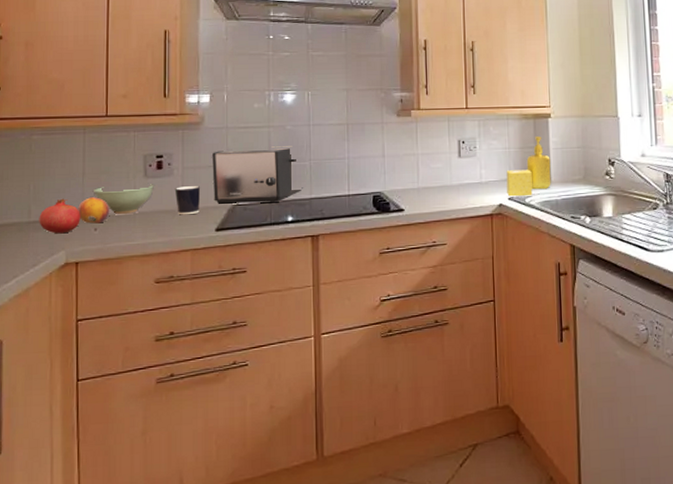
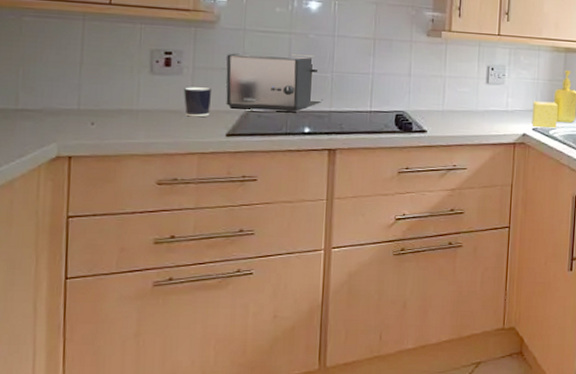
fruit: present [39,198,80,234] -> none [28,87,76,125]
fruit: present [78,197,110,224] -> none [73,89,110,118]
bowl: present [94,184,154,215] -> none [92,79,160,111]

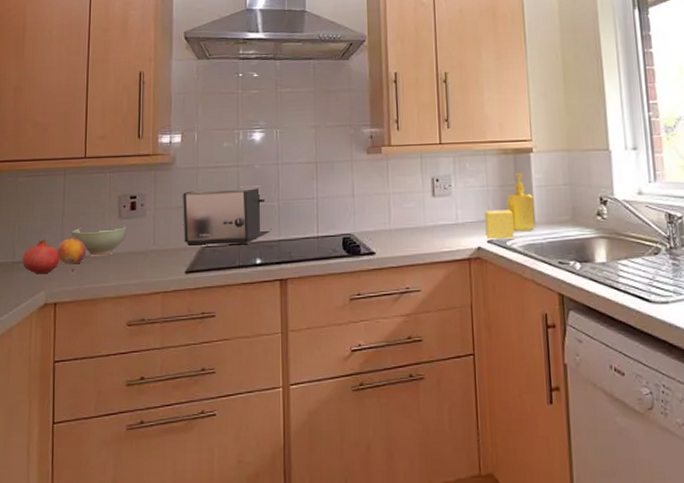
fruit: none [28,87,76,125] -> present [22,239,60,274]
fruit: none [73,89,110,118] -> present [57,238,87,265]
bowl: none [92,79,160,111] -> present [72,225,128,256]
mug: present [183,87,213,117] -> none [146,227,172,257]

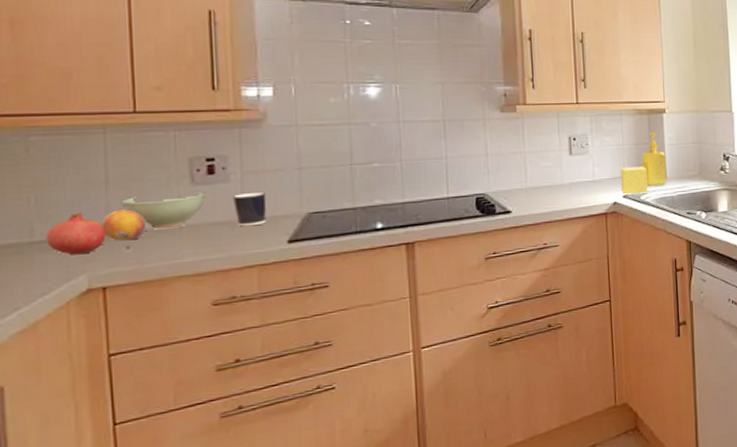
mug: none [146,227,172,257] -> present [232,192,267,227]
toaster: present [183,185,271,246] -> none [279,145,393,212]

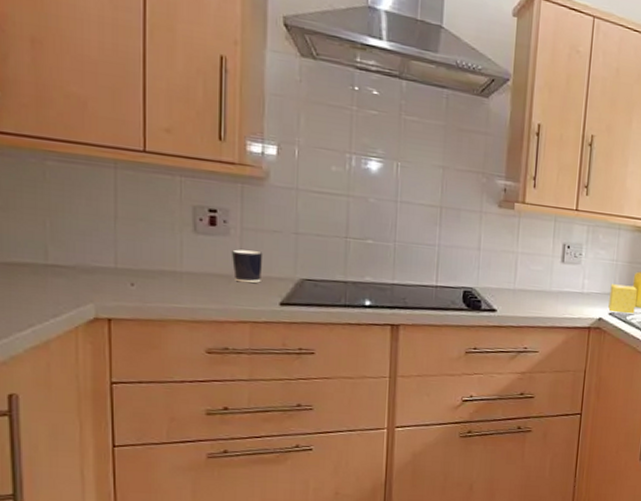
fruit: present [46,212,106,255] -> none [59,242,113,284]
fruit: present [101,209,147,241] -> none [109,246,150,279]
bowl: present [122,192,205,230] -> none [129,236,206,273]

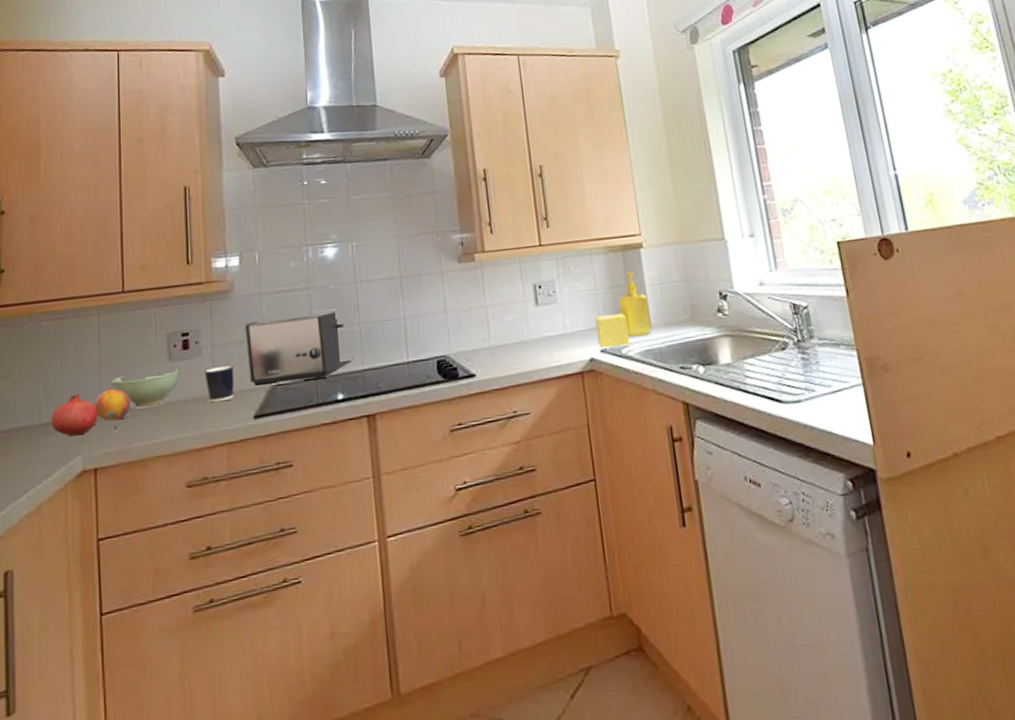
fruit: none [59,242,113,284] -> present [51,393,98,437]
fruit: none [109,246,150,279] -> present [95,388,131,421]
bowl: none [129,236,206,273] -> present [112,368,180,408]
toaster: none [278,214,384,284] -> present [245,308,353,386]

